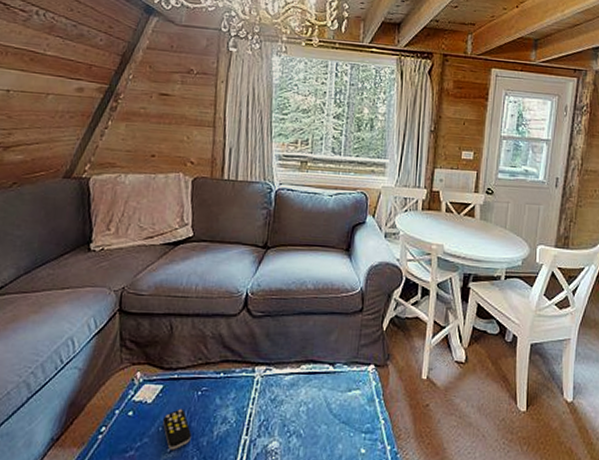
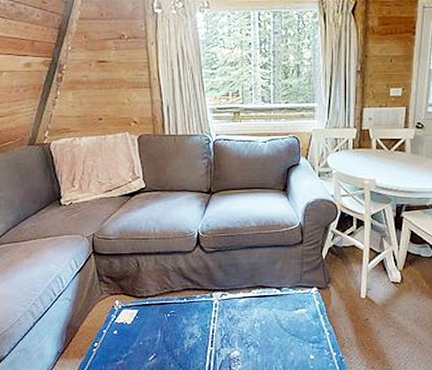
remote control: present [163,408,192,450] -> none [142,327,167,359]

